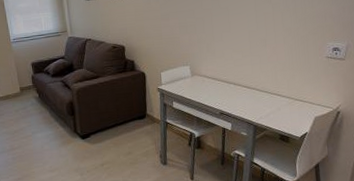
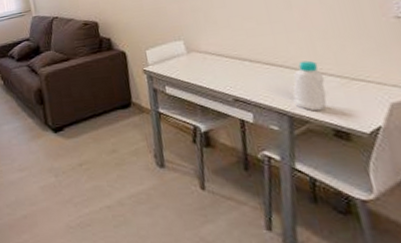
bottle: none [258,85,280,122] -> present [293,60,327,112]

